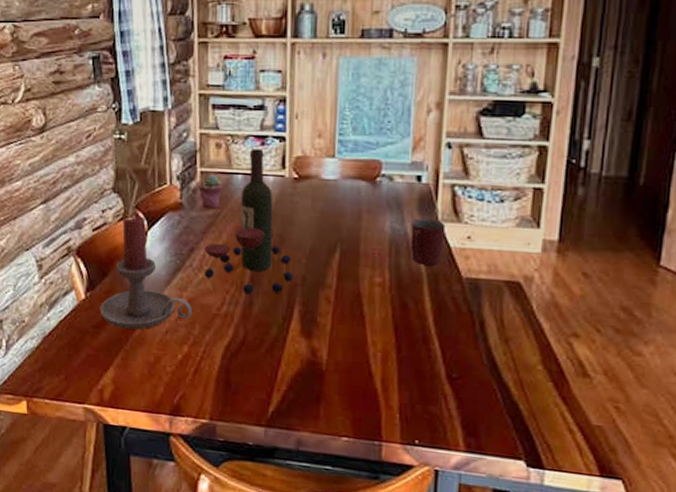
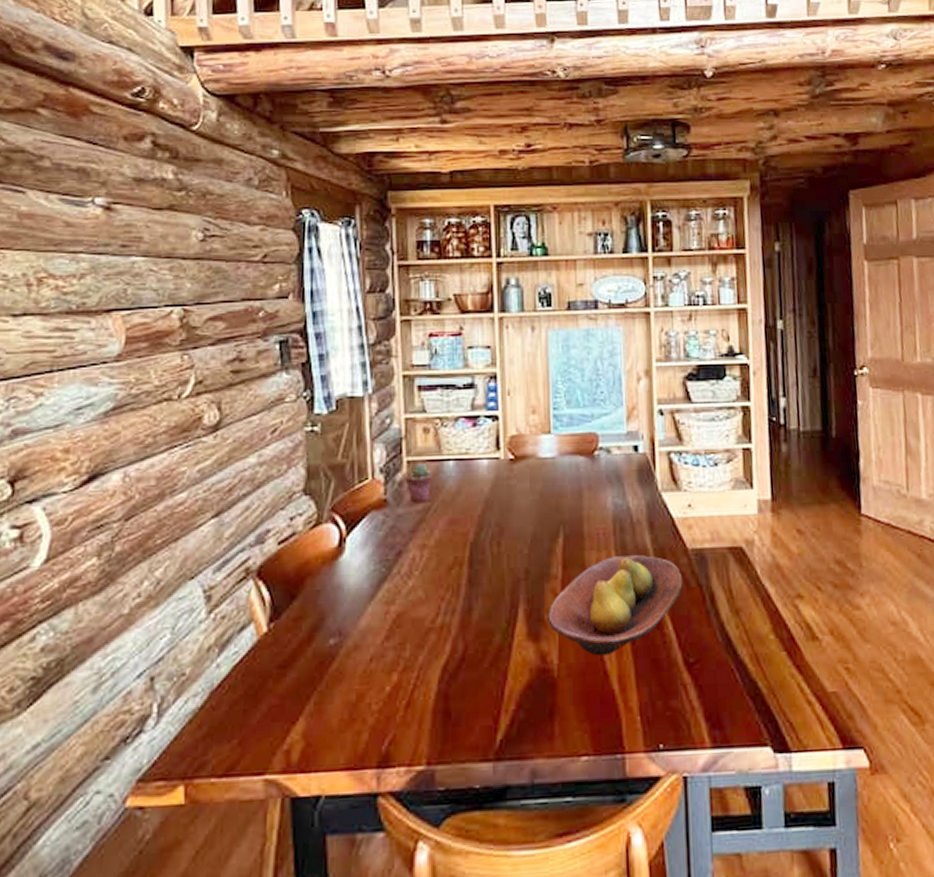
candle holder: present [99,216,192,330] -> none [286,520,401,664]
wine bottle: present [204,149,294,295] -> none [414,430,516,599]
fruit bowl: none [320,275,454,360] -> present [548,554,683,656]
mug: present [410,218,446,266] -> none [633,490,667,540]

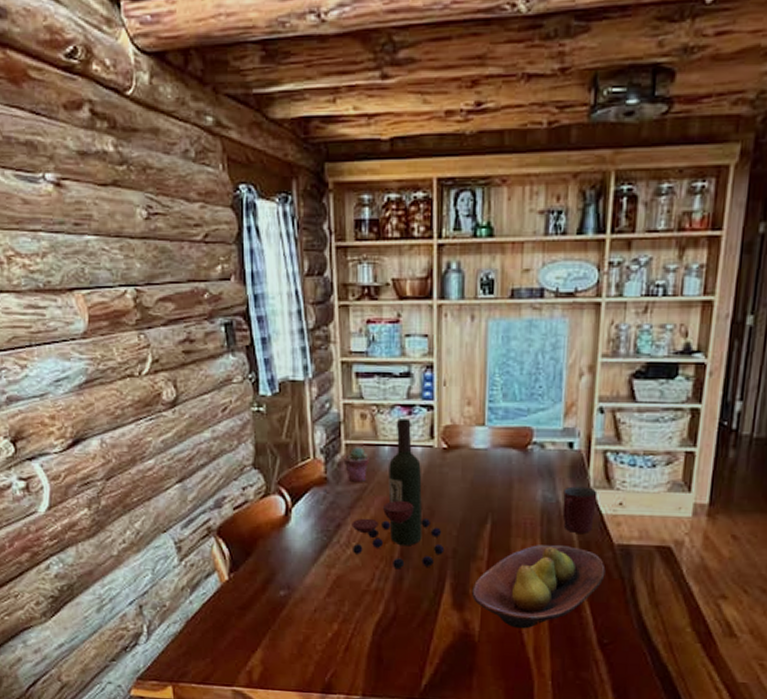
wine bottle: none [414,430,516,599] -> present [352,418,445,570]
mug: none [633,490,667,540] -> present [562,486,598,533]

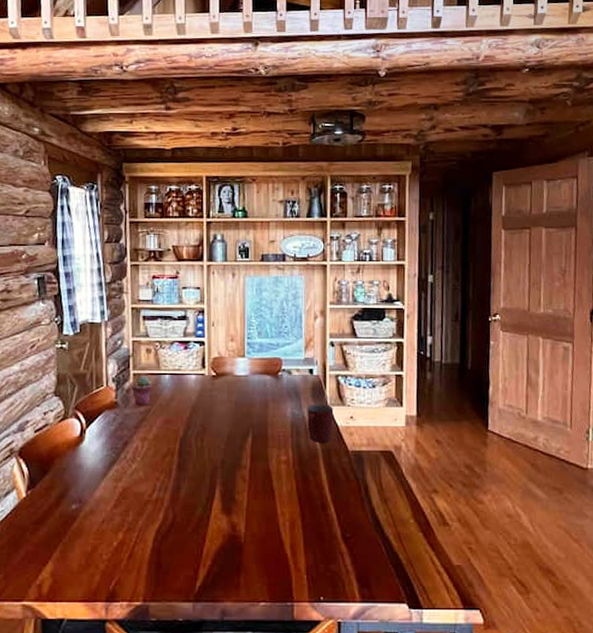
wine bottle: present [352,418,445,570] -> none [137,352,215,480]
fruit bowl: present [472,544,606,629] -> none [238,452,344,528]

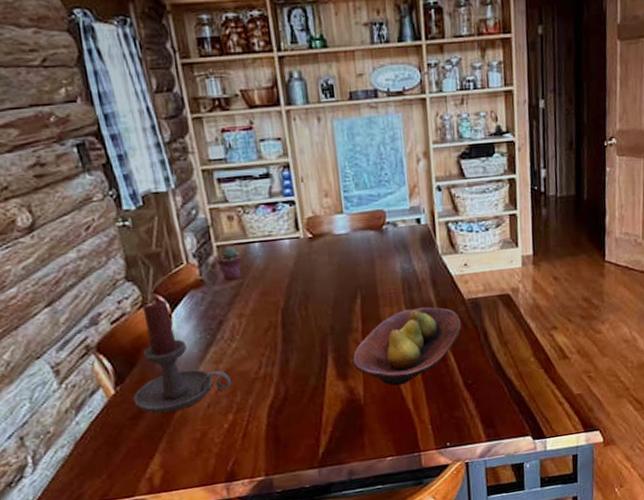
candle holder: none [40,416,126,522] -> present [133,299,231,414]
fruit bowl: none [238,452,344,528] -> present [352,306,462,386]
mug: present [308,404,334,442] -> none [418,254,447,295]

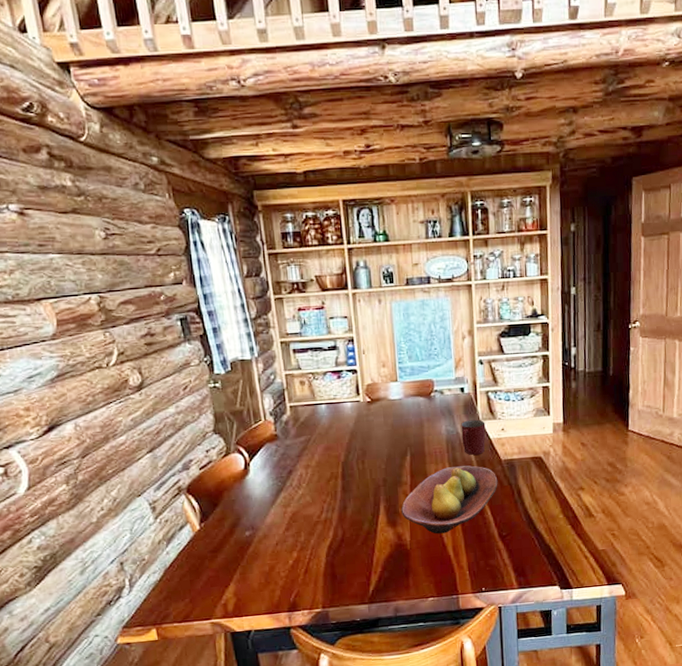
candle holder: present [133,299,231,414] -> none [214,450,297,549]
potted succulent: present [216,246,242,280] -> none [289,407,310,435]
mug: none [418,254,447,295] -> present [461,419,486,455]

